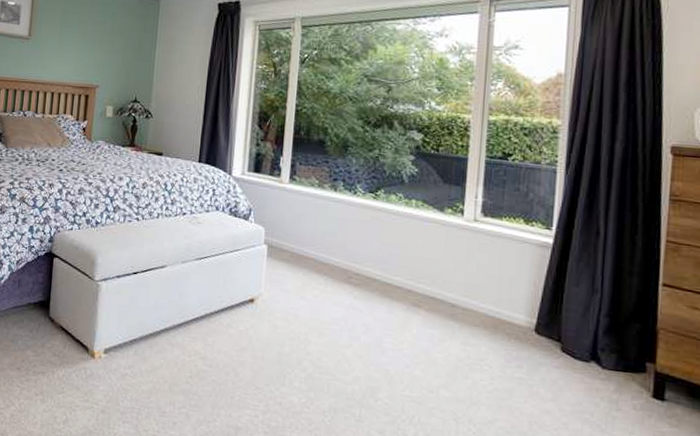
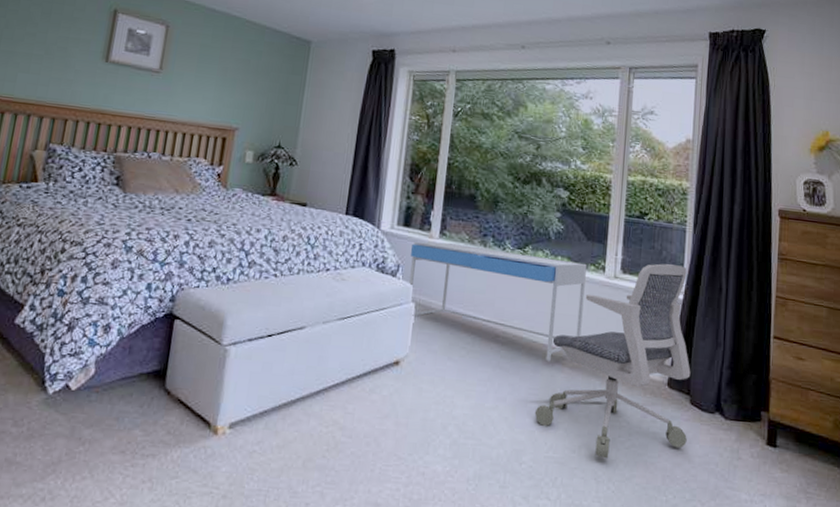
desk: none [261,186,443,304] -> present [409,241,587,362]
office chair: none [390,206,562,401] -> present [534,263,691,459]

